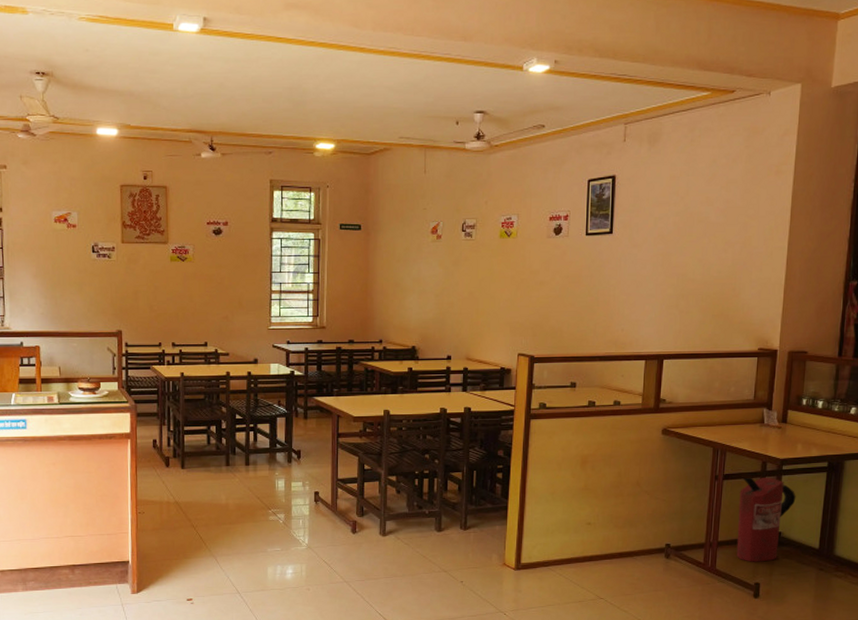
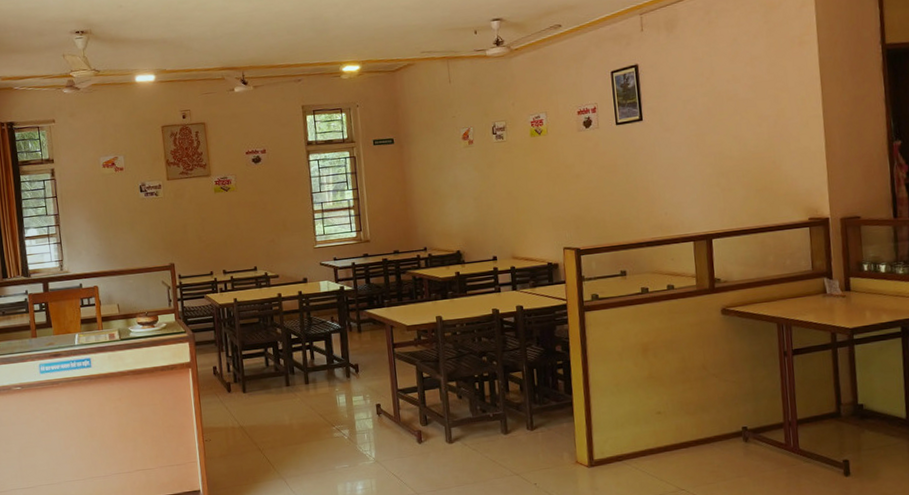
fire extinguisher: present [736,477,796,562] -> none [812,348,873,439]

